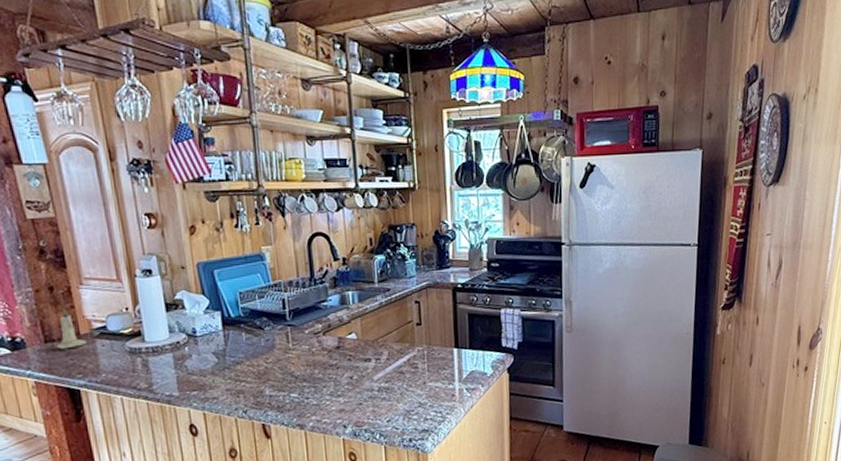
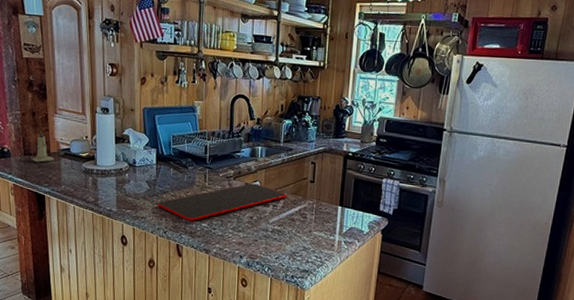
cutting board: none [231,336,391,394] -> present [157,183,287,221]

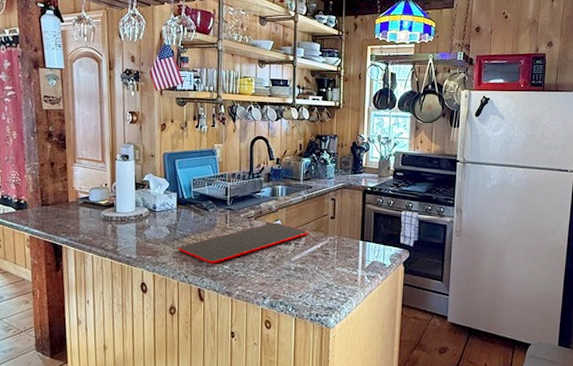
candle: present [32,130,55,163] -> none [49,180,73,213]

